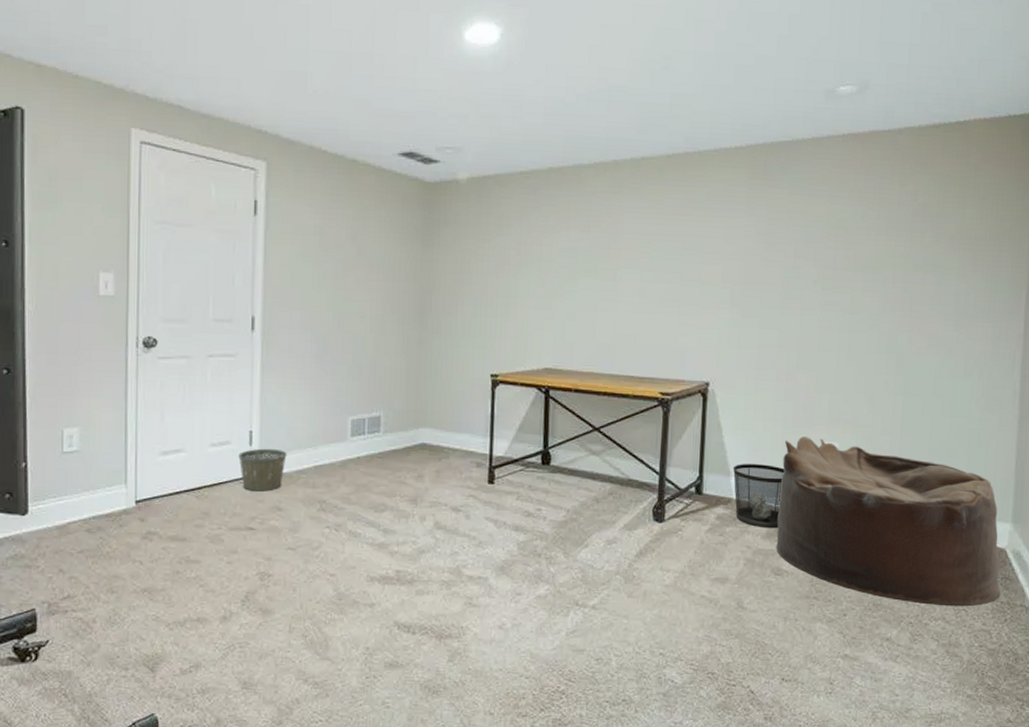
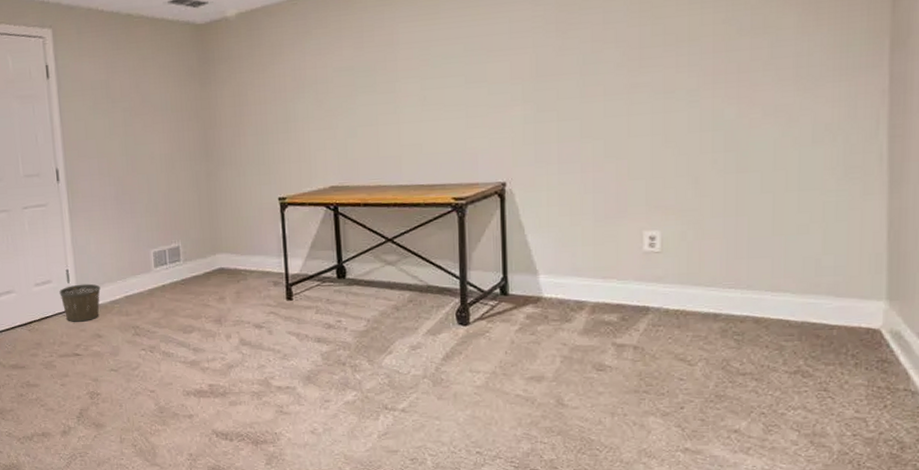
waste bin: present [732,464,785,529] -> none [539,260,599,325]
bean bag chair: present [776,436,1001,607] -> none [595,227,877,394]

